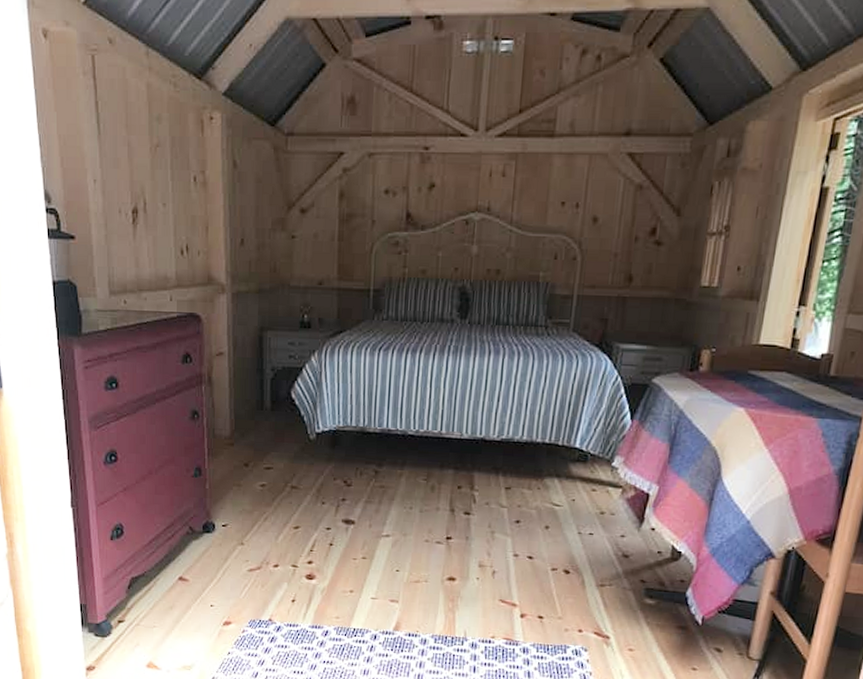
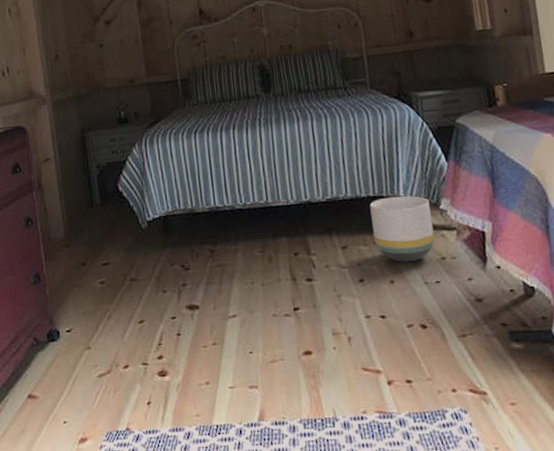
planter: none [539,446,603,512] -> present [369,195,435,262]

